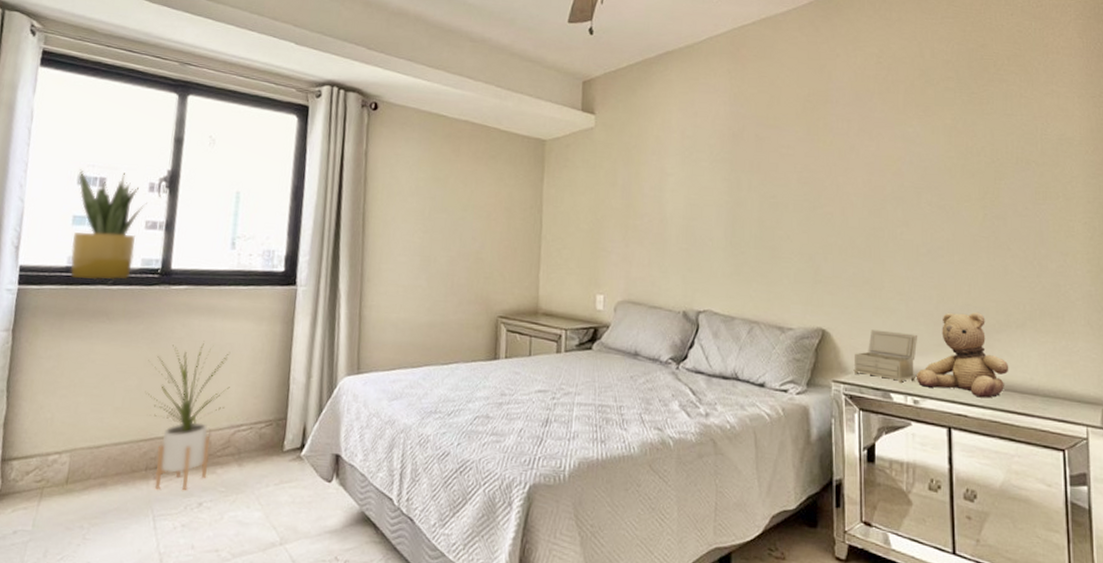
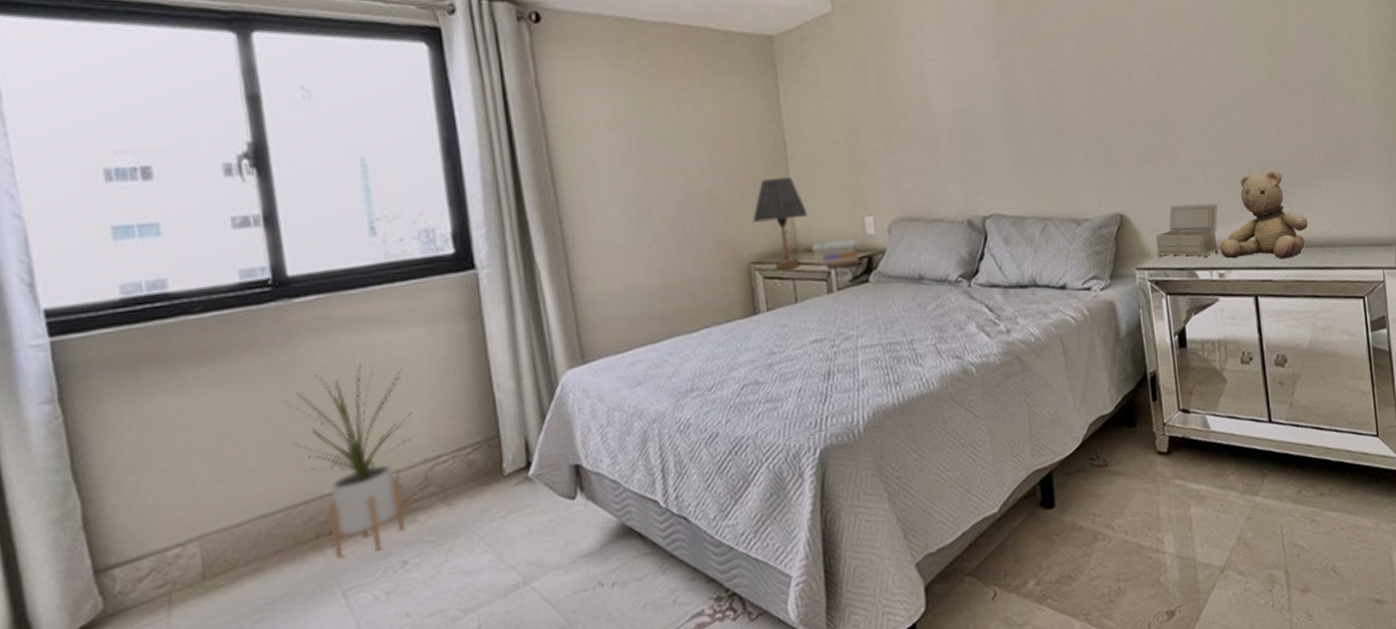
planter: present [70,169,147,280] -> none [104,154,227,314]
table lamp: none [505,251,551,327] -> present [752,177,808,270]
books: none [550,308,588,334] -> present [812,238,861,269]

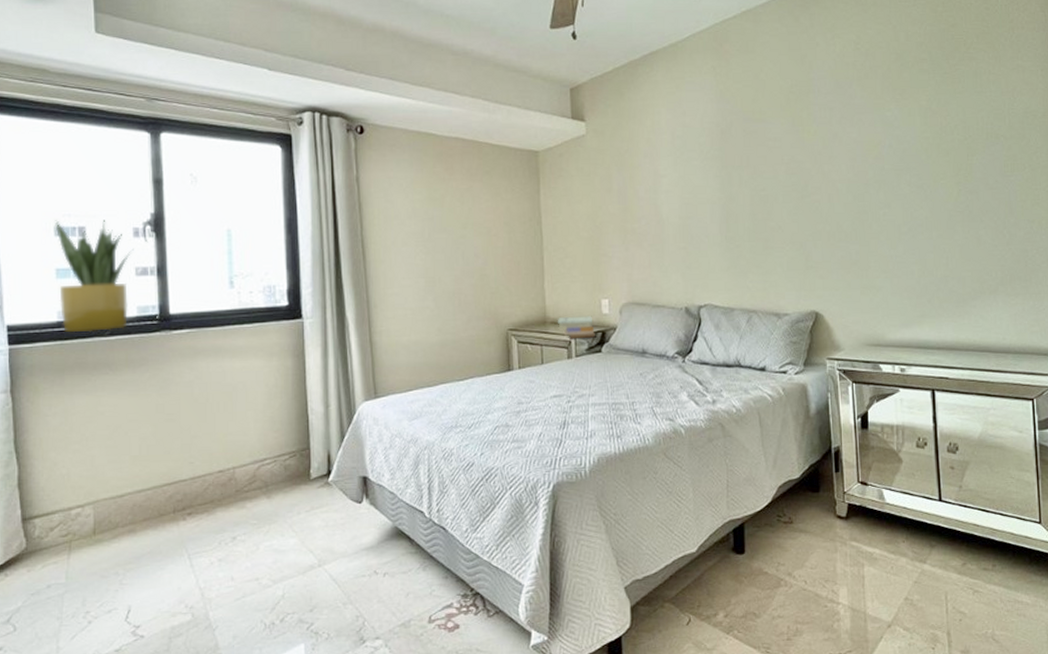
planter: none [104,154,227,314] -> present [55,219,134,333]
house plant: present [289,361,412,558] -> none [161,382,248,529]
table lamp: present [752,177,808,270] -> none [512,264,556,337]
jewelry box: present [1156,203,1219,259] -> none [845,307,902,355]
teddy bear: present [1220,168,1308,259] -> none [903,282,984,360]

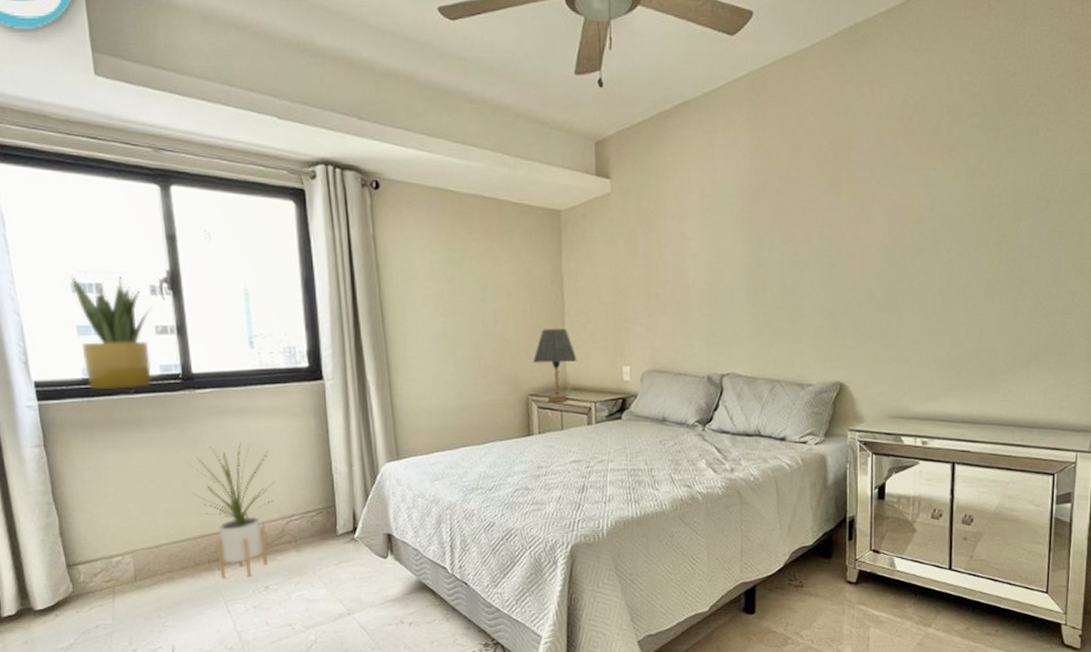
house plant: none [161,382,248,529] -> present [192,440,275,578]
table lamp: none [512,264,556,337] -> present [532,329,577,402]
books: present [558,316,596,339] -> none [578,382,617,406]

